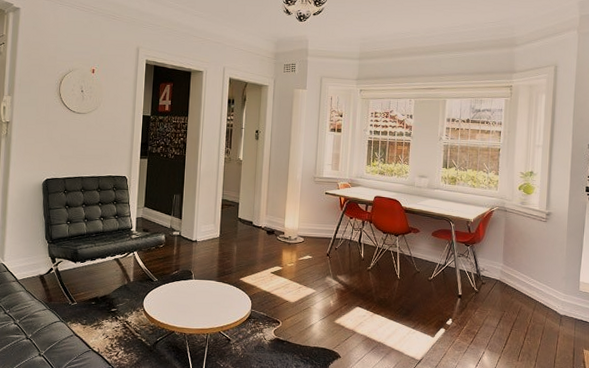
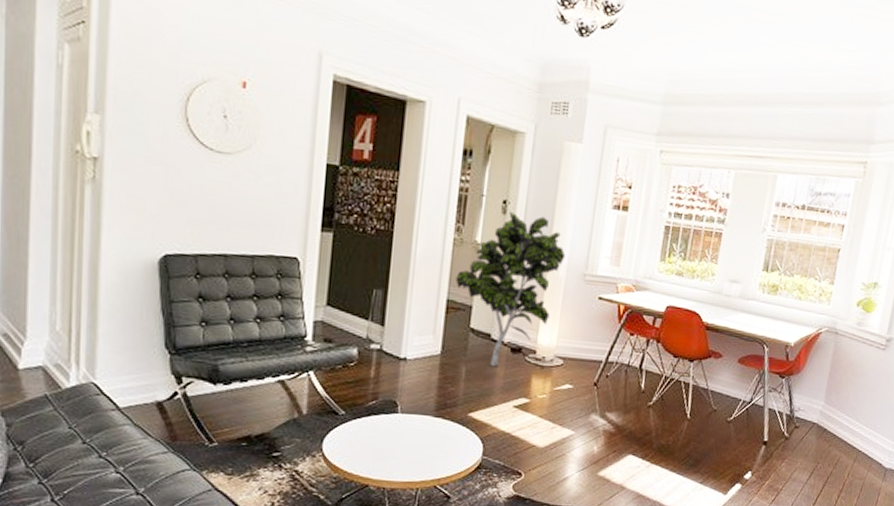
indoor plant: none [227,137,300,244] -> present [455,211,566,366]

